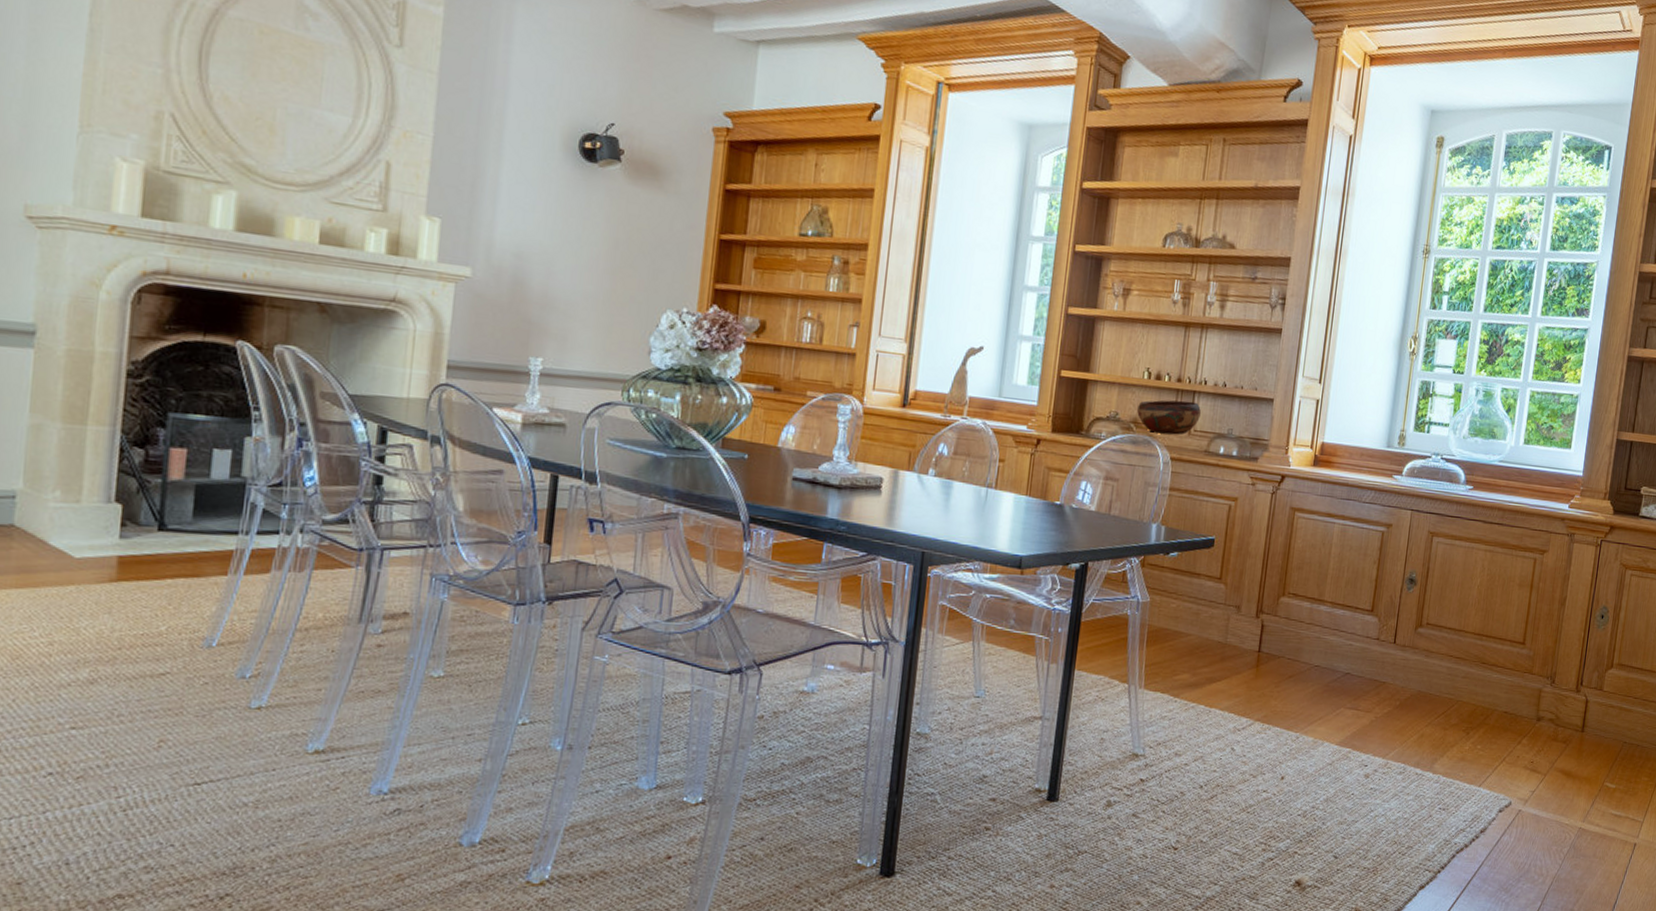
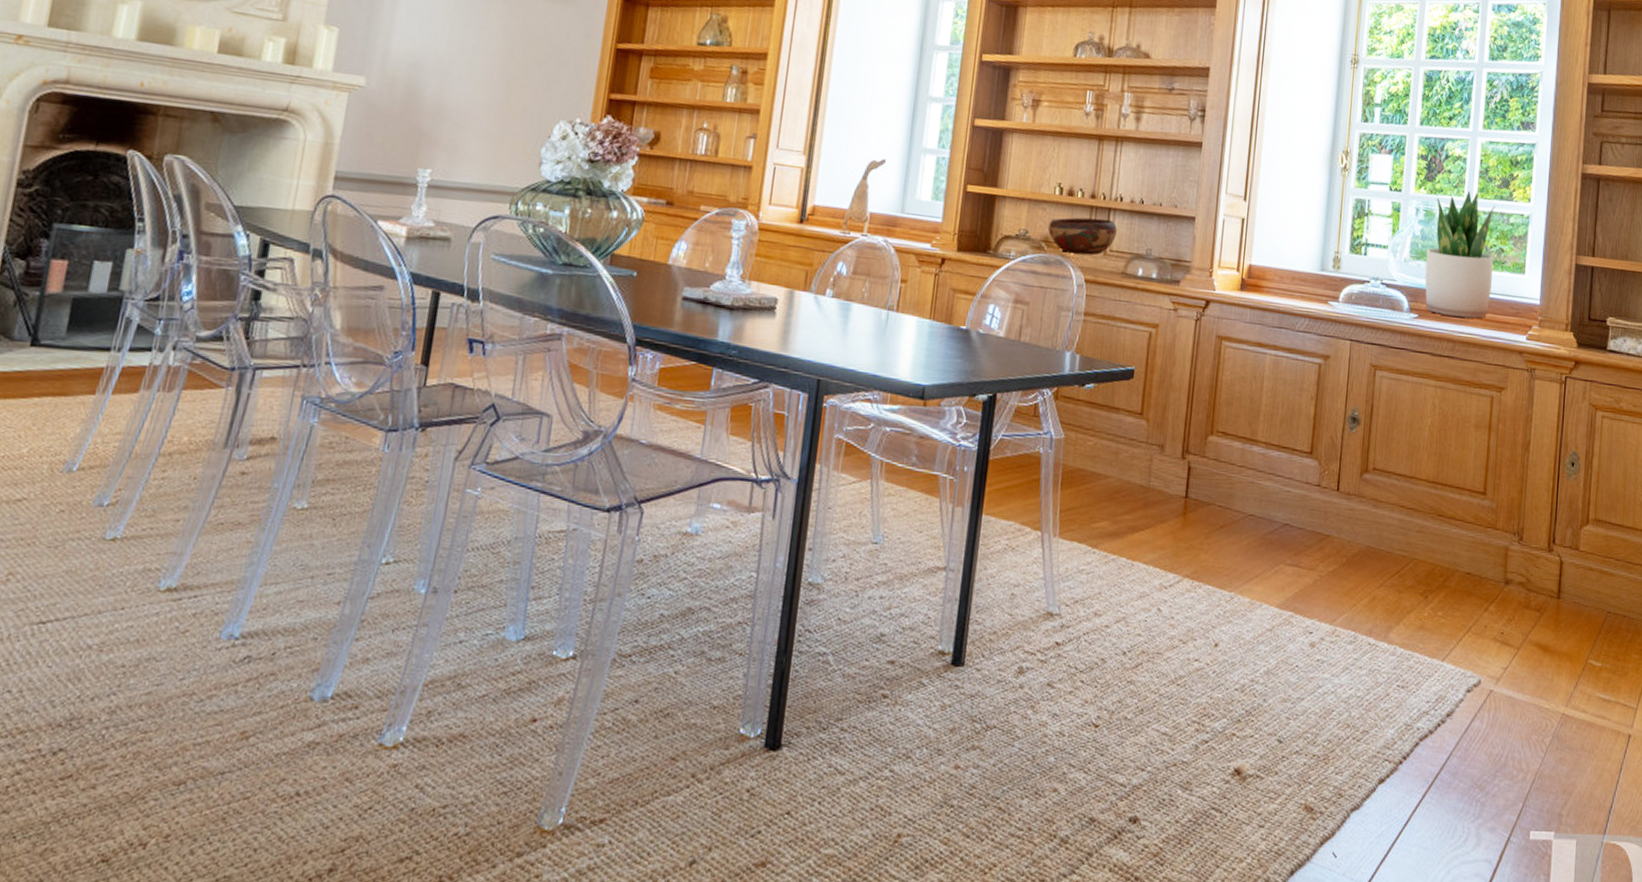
planter: none [1480,373,1548,490] -> present [1424,191,1495,319]

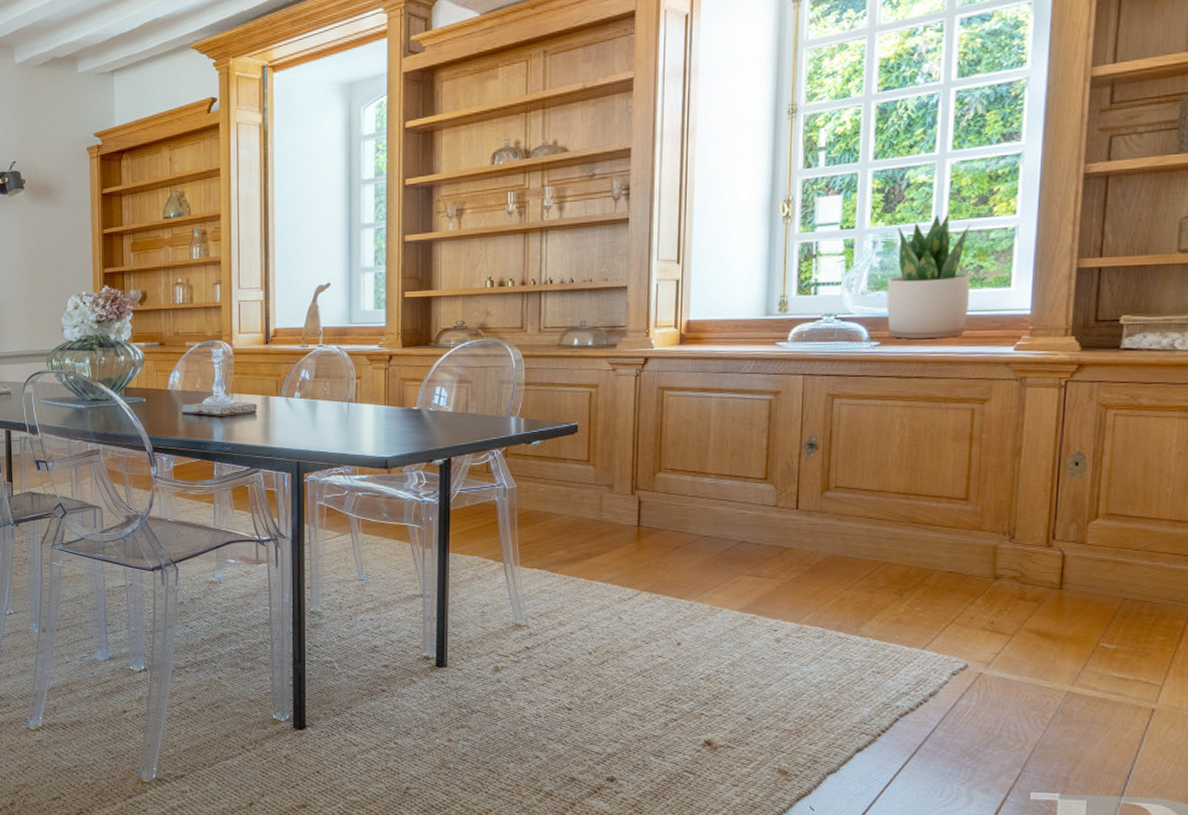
decorative bowl: present [1048,217,1118,256] -> none [484,301,550,336]

